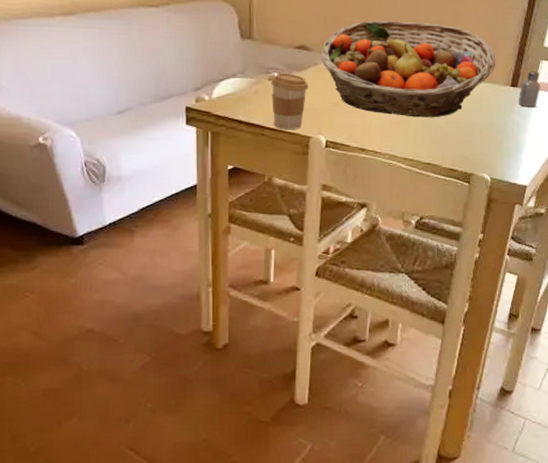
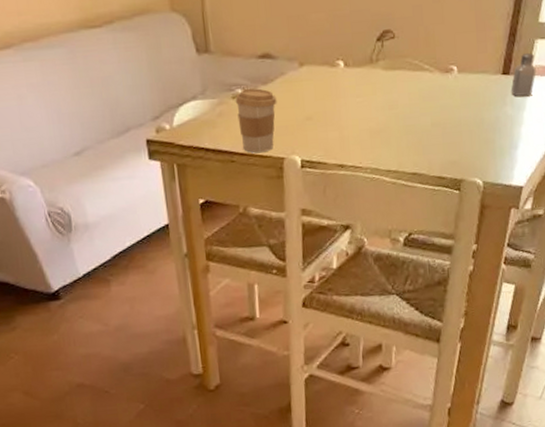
fruit basket: present [319,20,495,118] -> none [285,9,484,123]

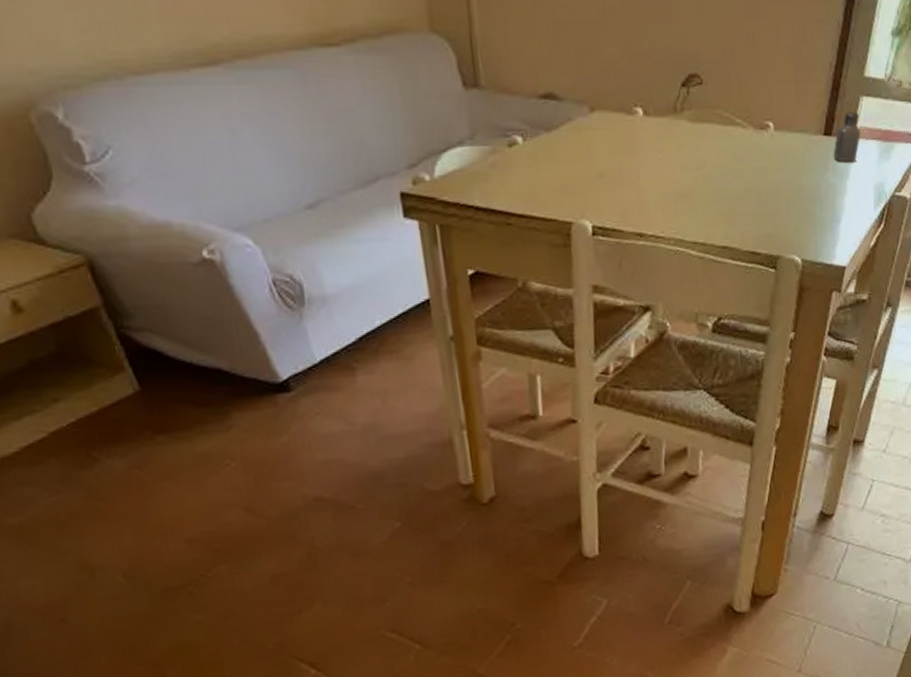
coffee cup: present [235,88,277,153] -> none [511,134,563,214]

